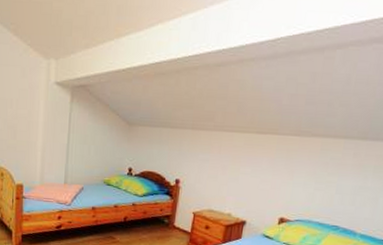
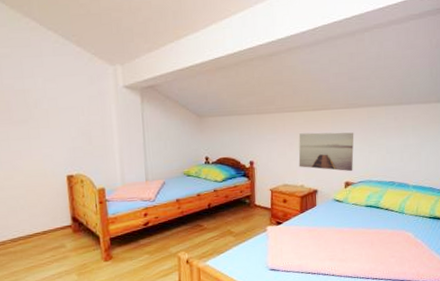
wall art: none [229,157,301,208] -> present [298,132,354,172]

